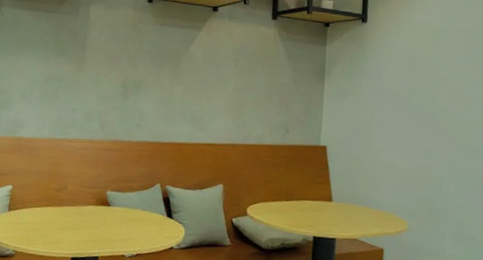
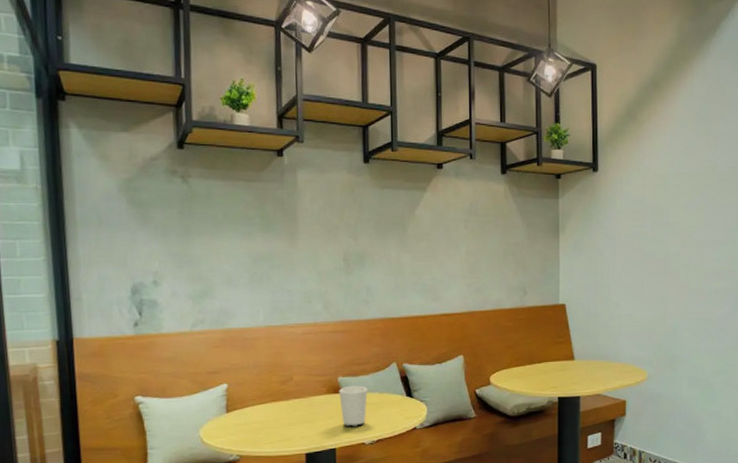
cup: none [106,200,132,240] -> present [339,385,368,427]

